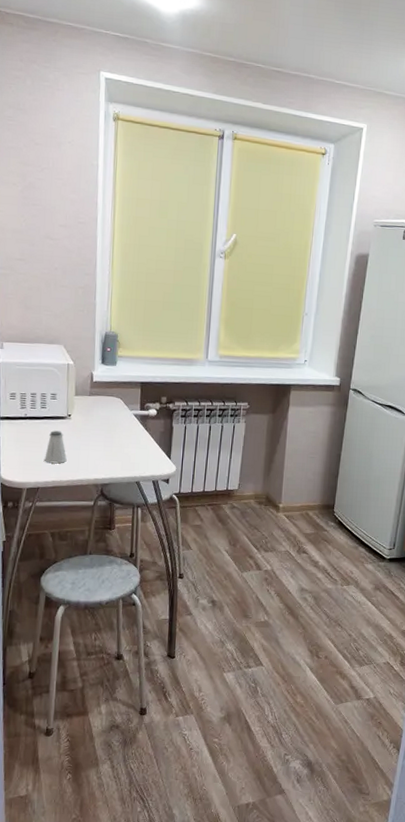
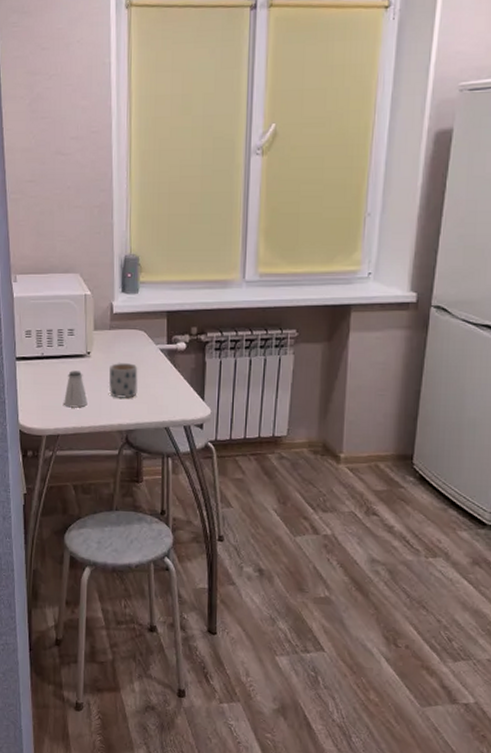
mug: none [86,425,114,456] -> present [108,363,138,398]

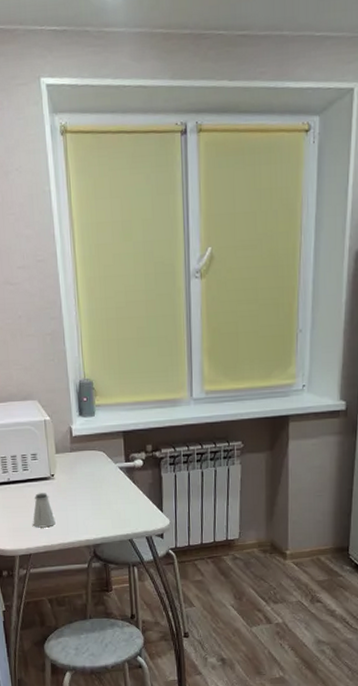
mug: present [108,363,138,398] -> none [73,482,101,516]

